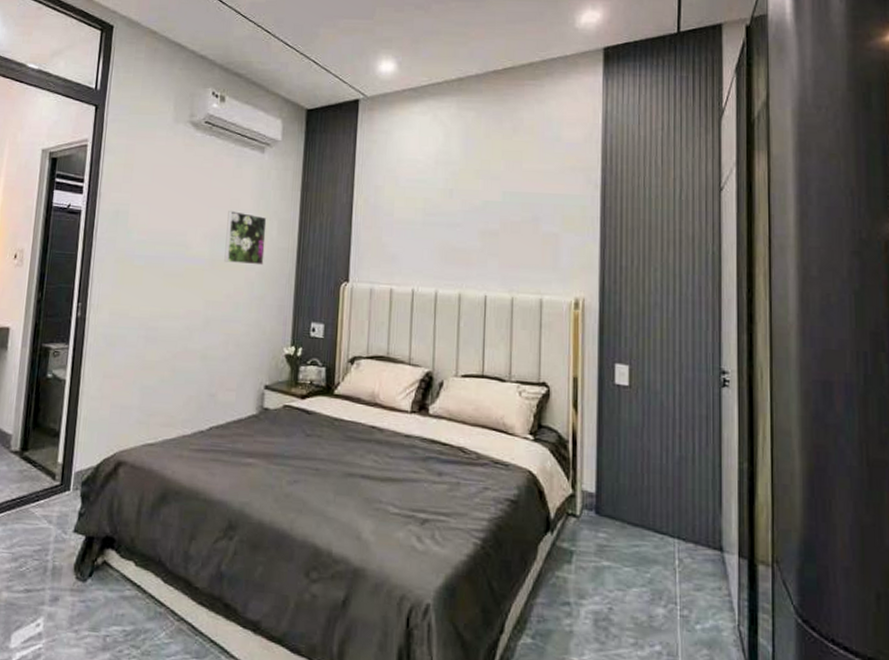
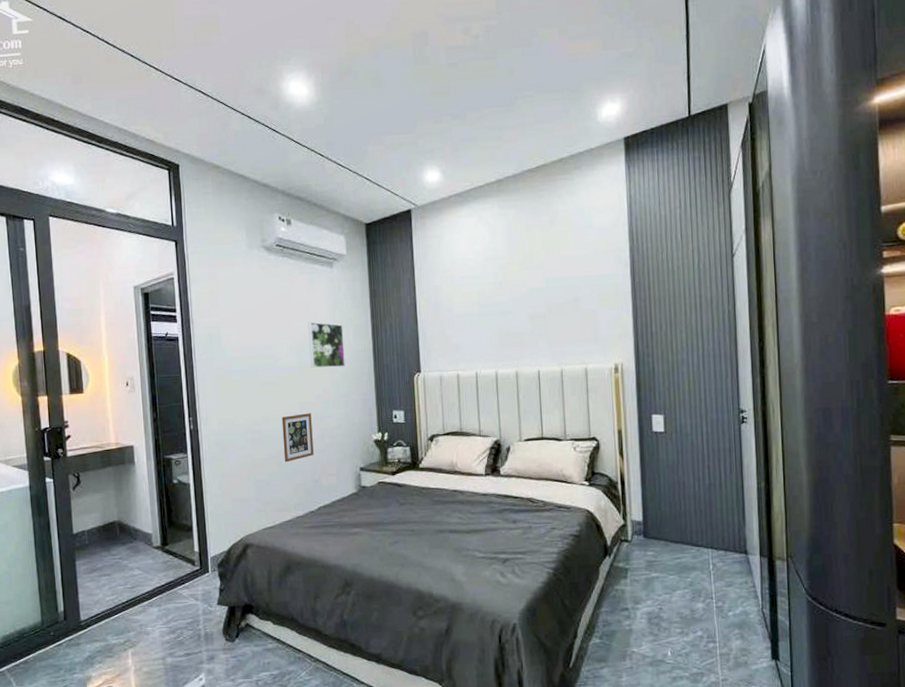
picture frame: none [178,313,217,369] -> present [281,413,314,463]

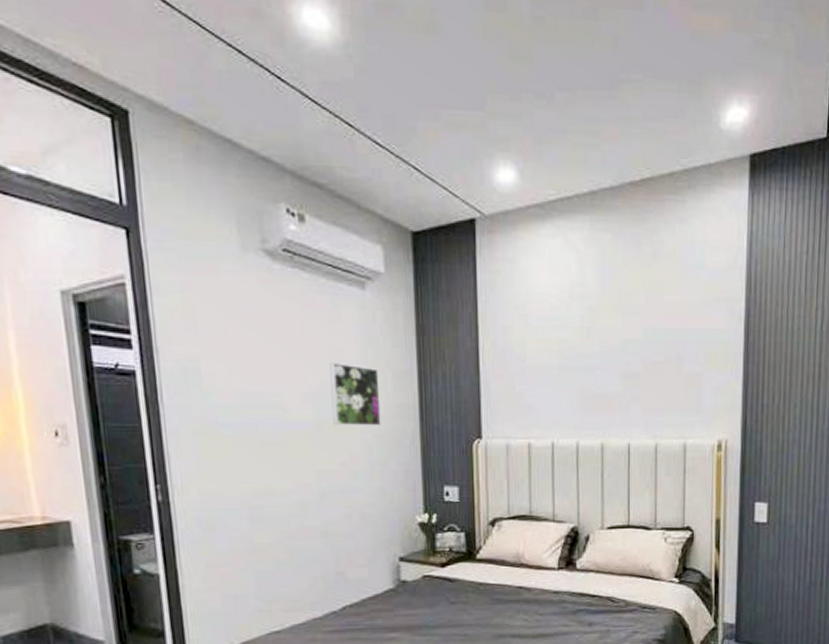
picture frame: present [281,413,314,463] -> none [292,485,337,549]

